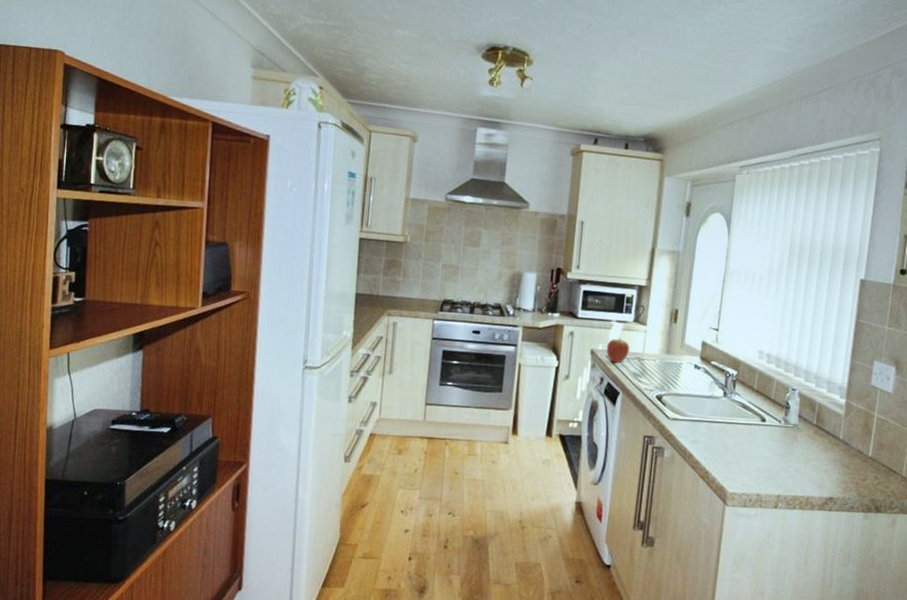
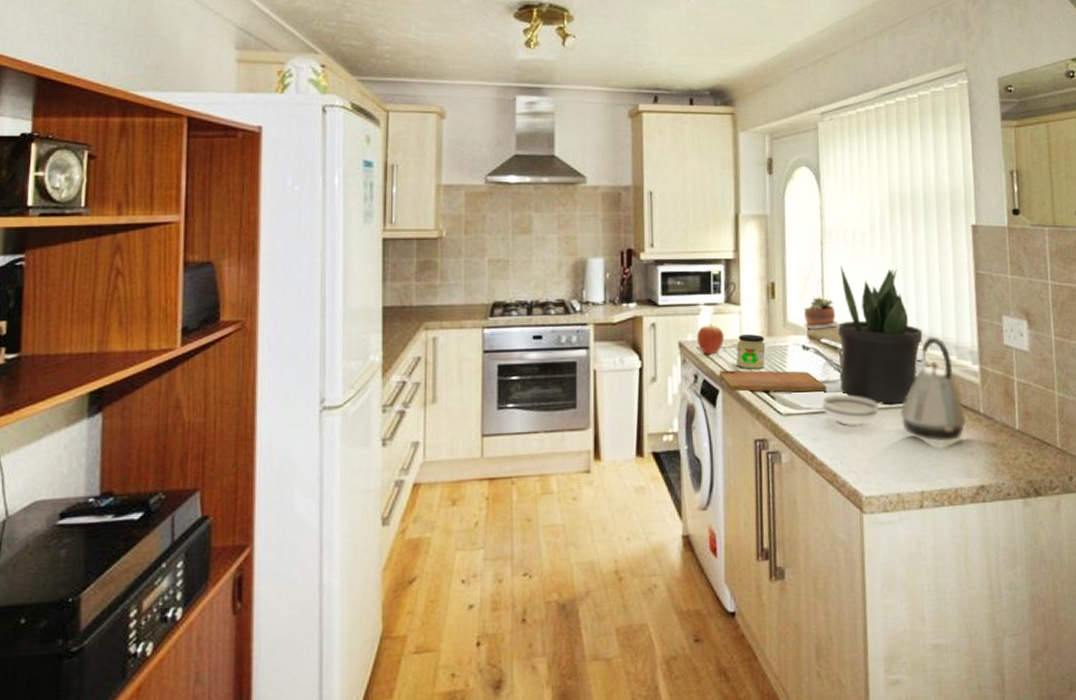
cutting board: none [621,377,710,406] -> present [719,370,826,393]
jar: none [637,350,664,380] -> present [736,334,766,369]
succulent plant: none [698,326,730,353] -> present [803,297,840,330]
bowl: none [705,408,753,436] -> present [823,394,879,427]
planter: none [722,301,801,423] -> present [838,265,923,405]
kettle: none [770,371,827,458] -> present [900,337,967,441]

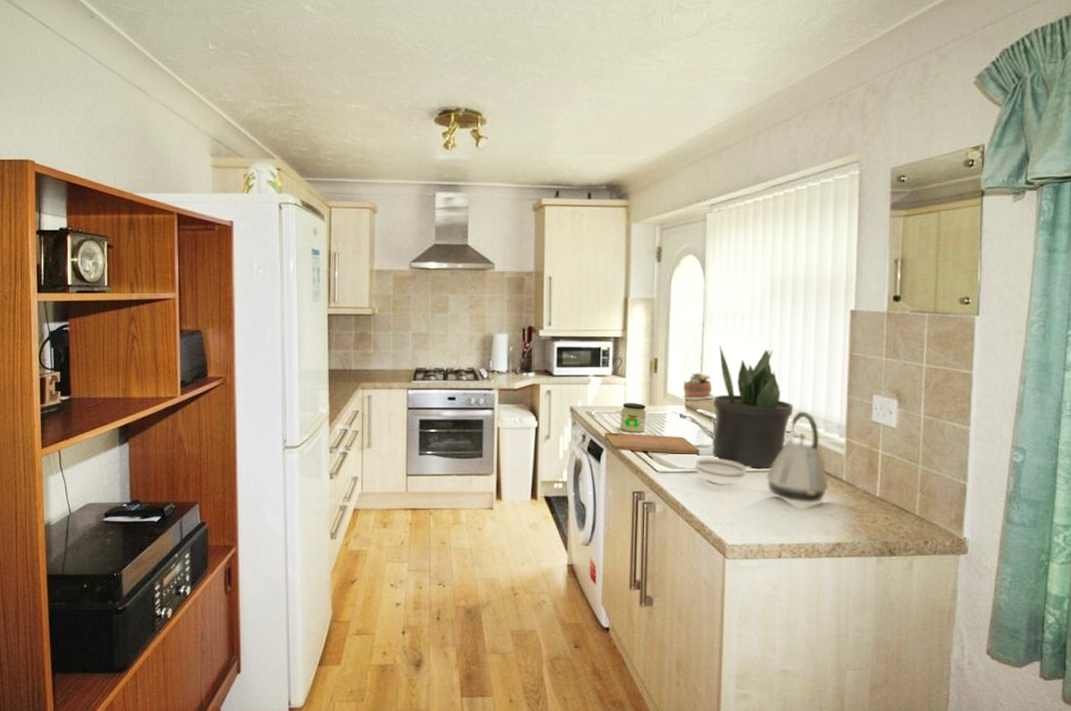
fruit: present [696,323,724,355] -> none [586,392,610,419]

